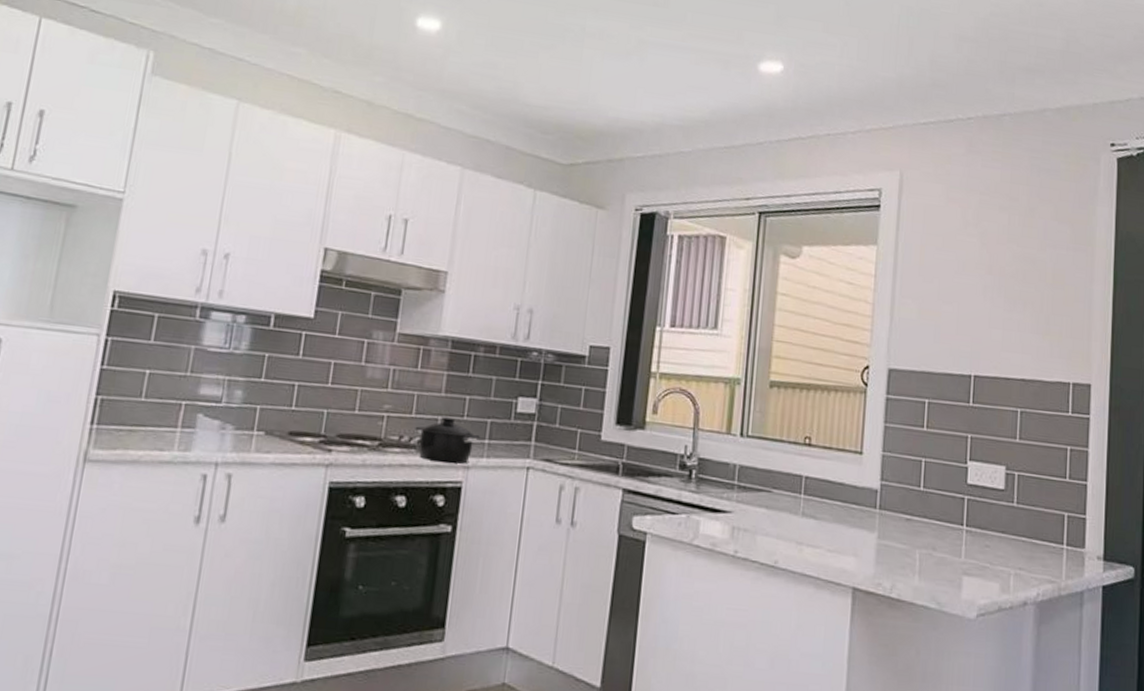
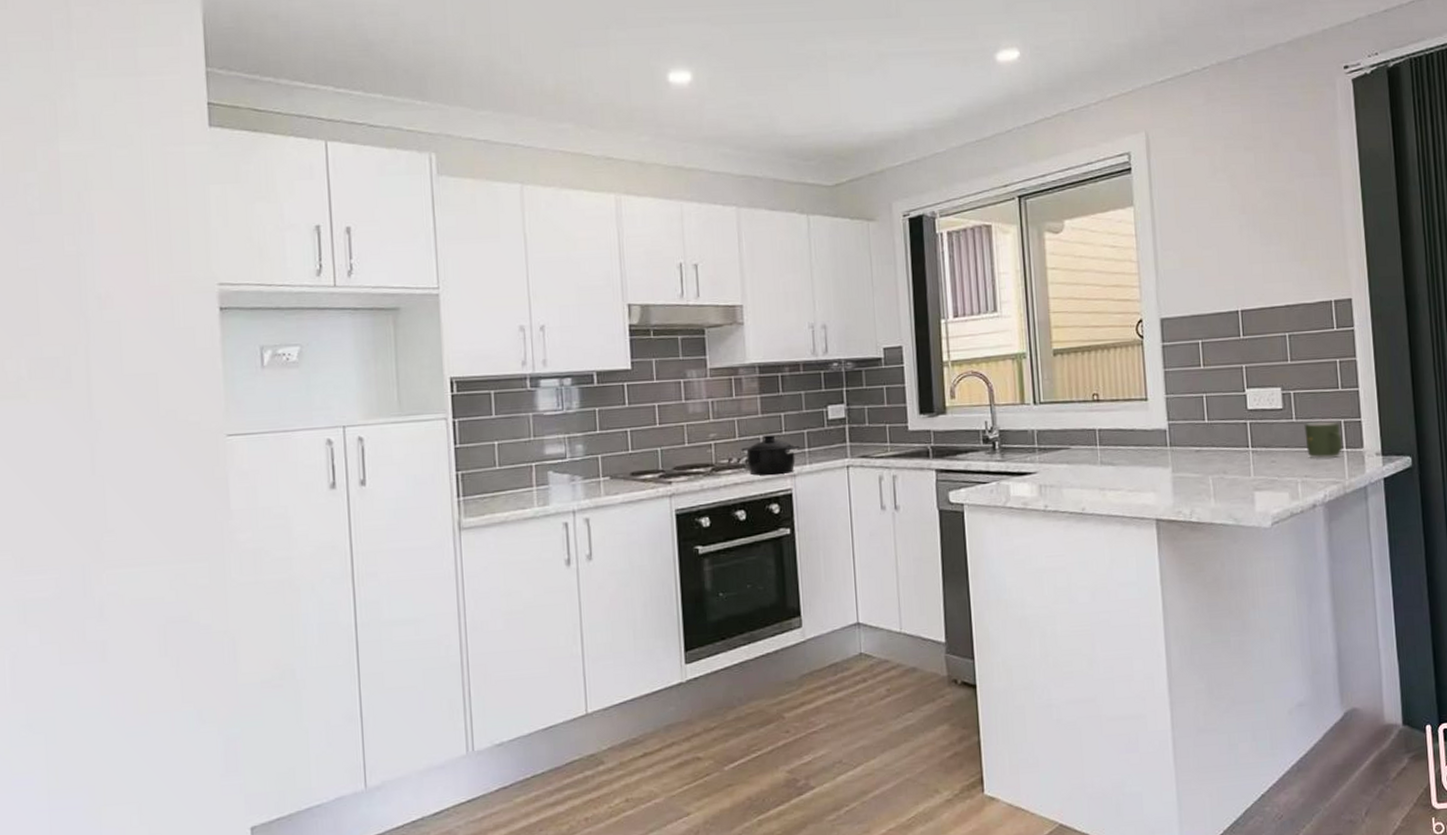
mug: none [1024,510,1063,554] -> present [1304,422,1342,459]

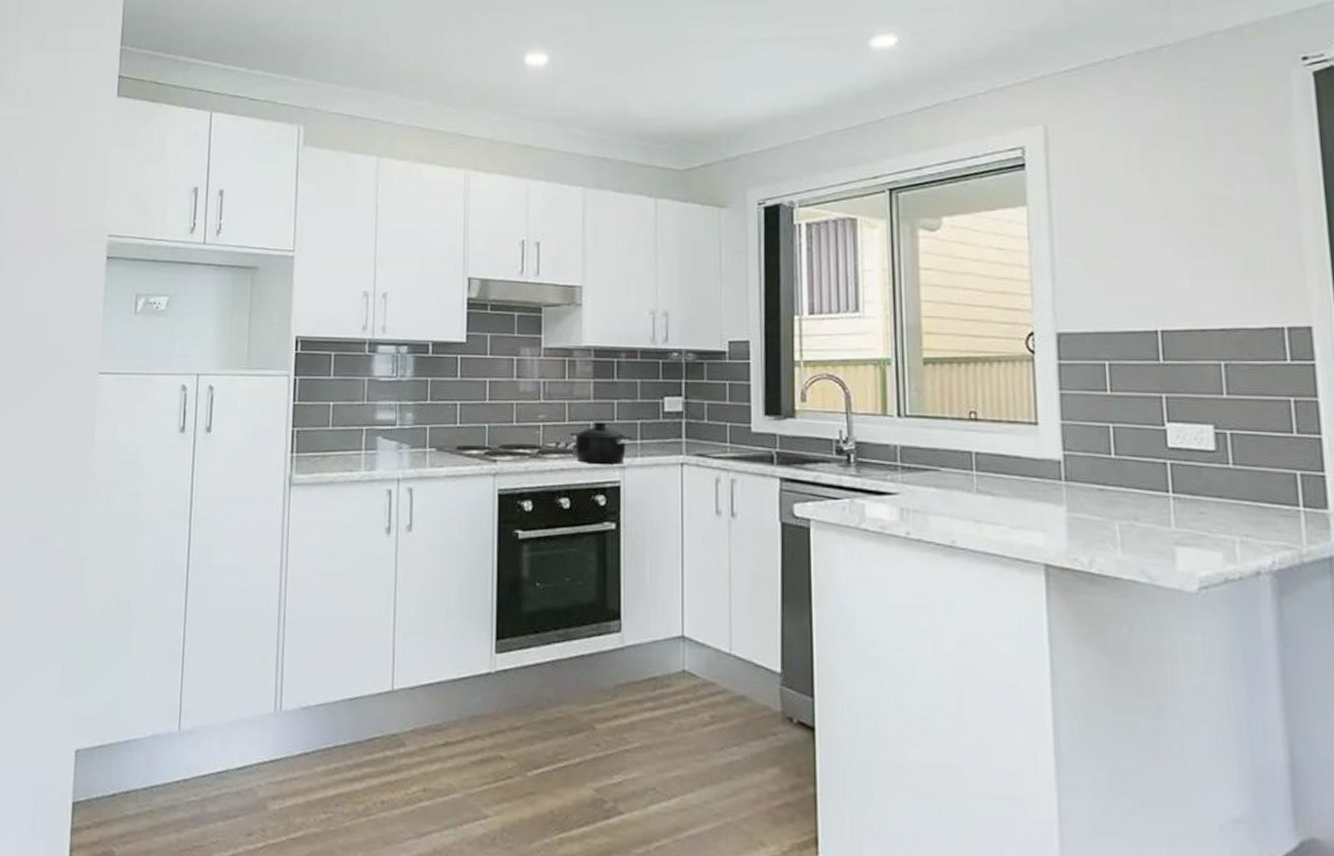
mug: present [1304,422,1342,459] -> none [1245,471,1298,517]

